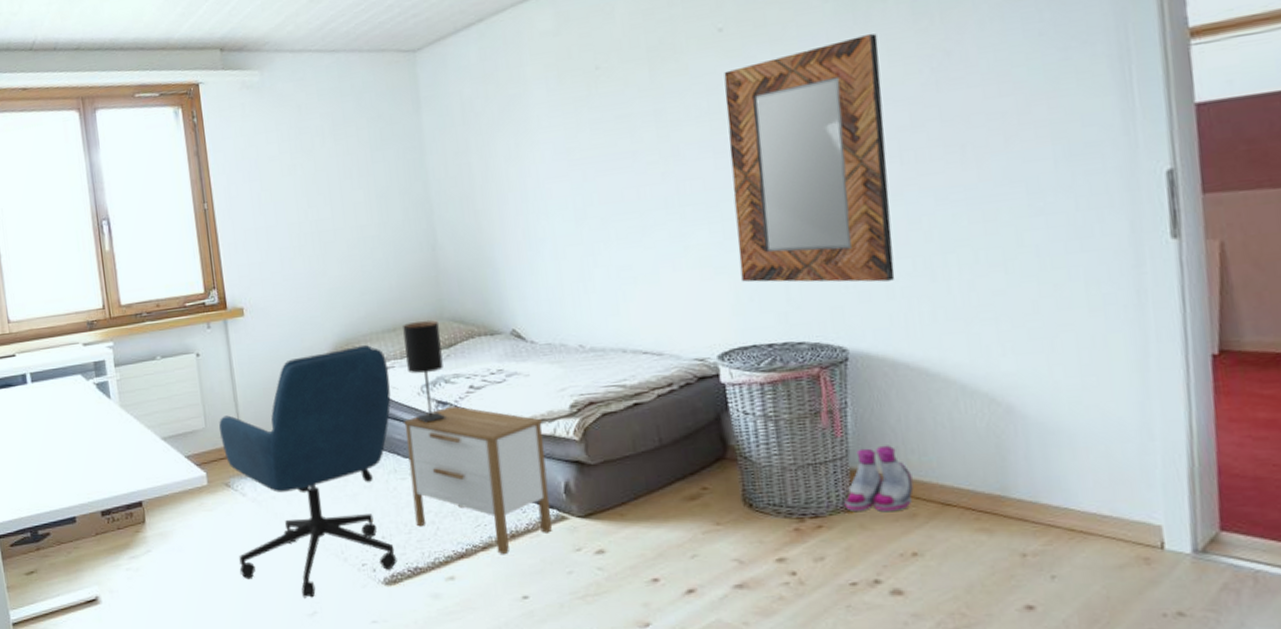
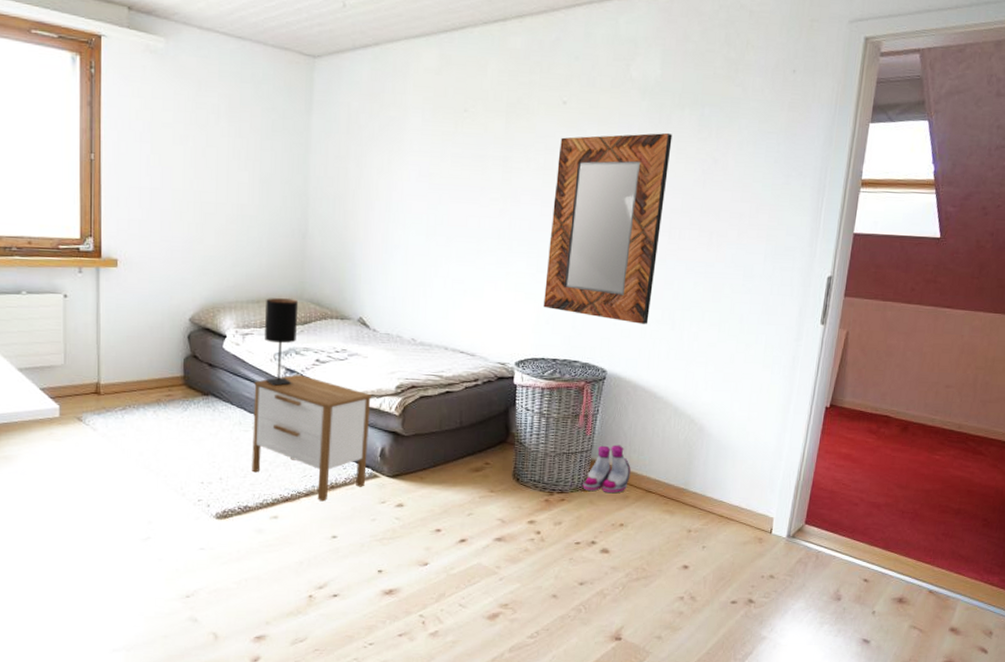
office chair: present [219,345,397,598] -> none [79,311,248,525]

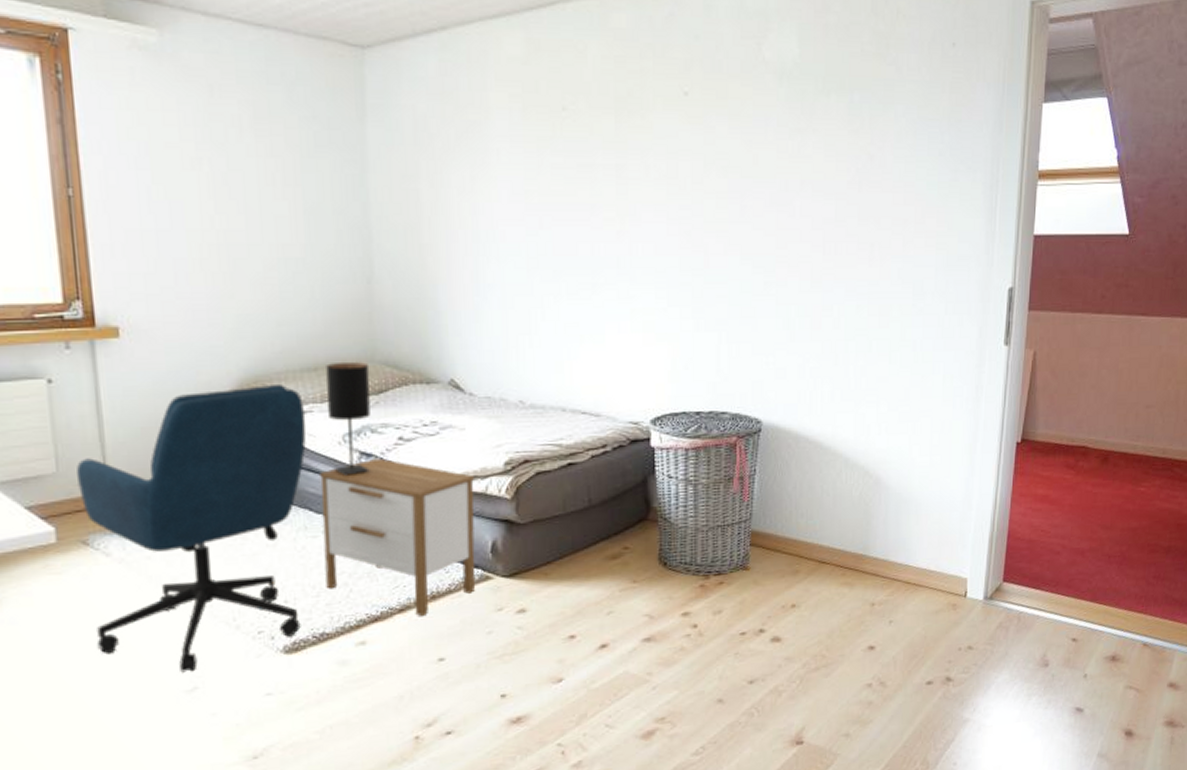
office chair: none [79,311,248,525] -> present [77,385,307,673]
home mirror: present [543,132,673,324] -> none [679,125,818,361]
boots: present [583,444,631,494] -> none [744,509,799,570]

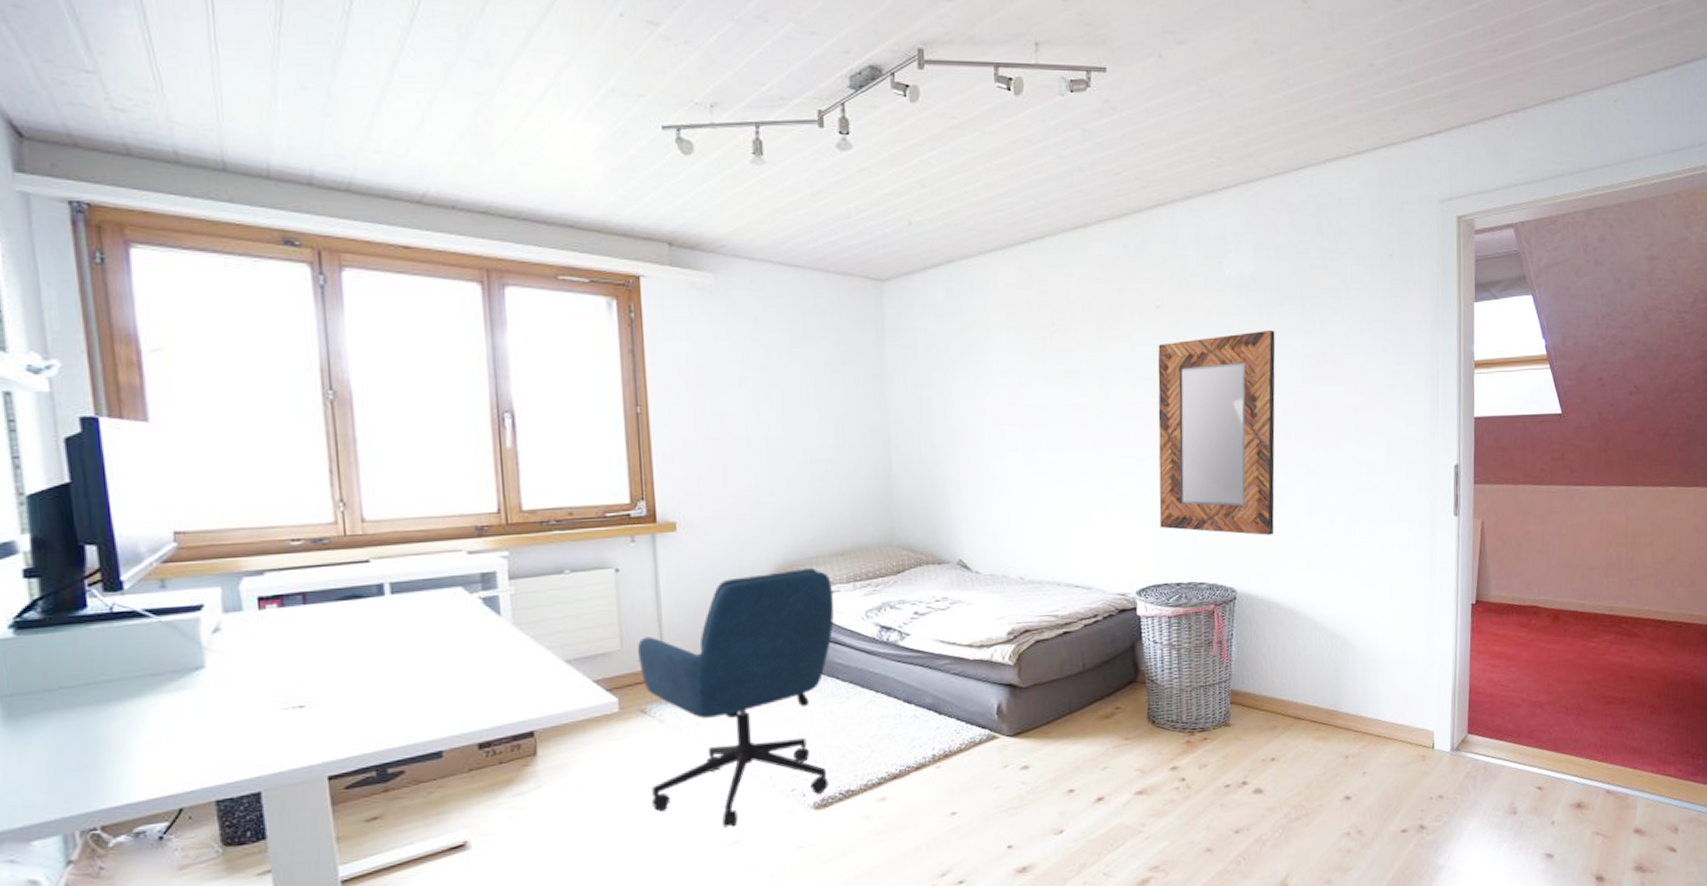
nightstand: present [320,458,476,616] -> none [846,630,983,773]
table lamp: present [326,361,371,476] -> none [851,546,890,647]
home mirror: none [679,125,818,361] -> present [1158,329,1276,535]

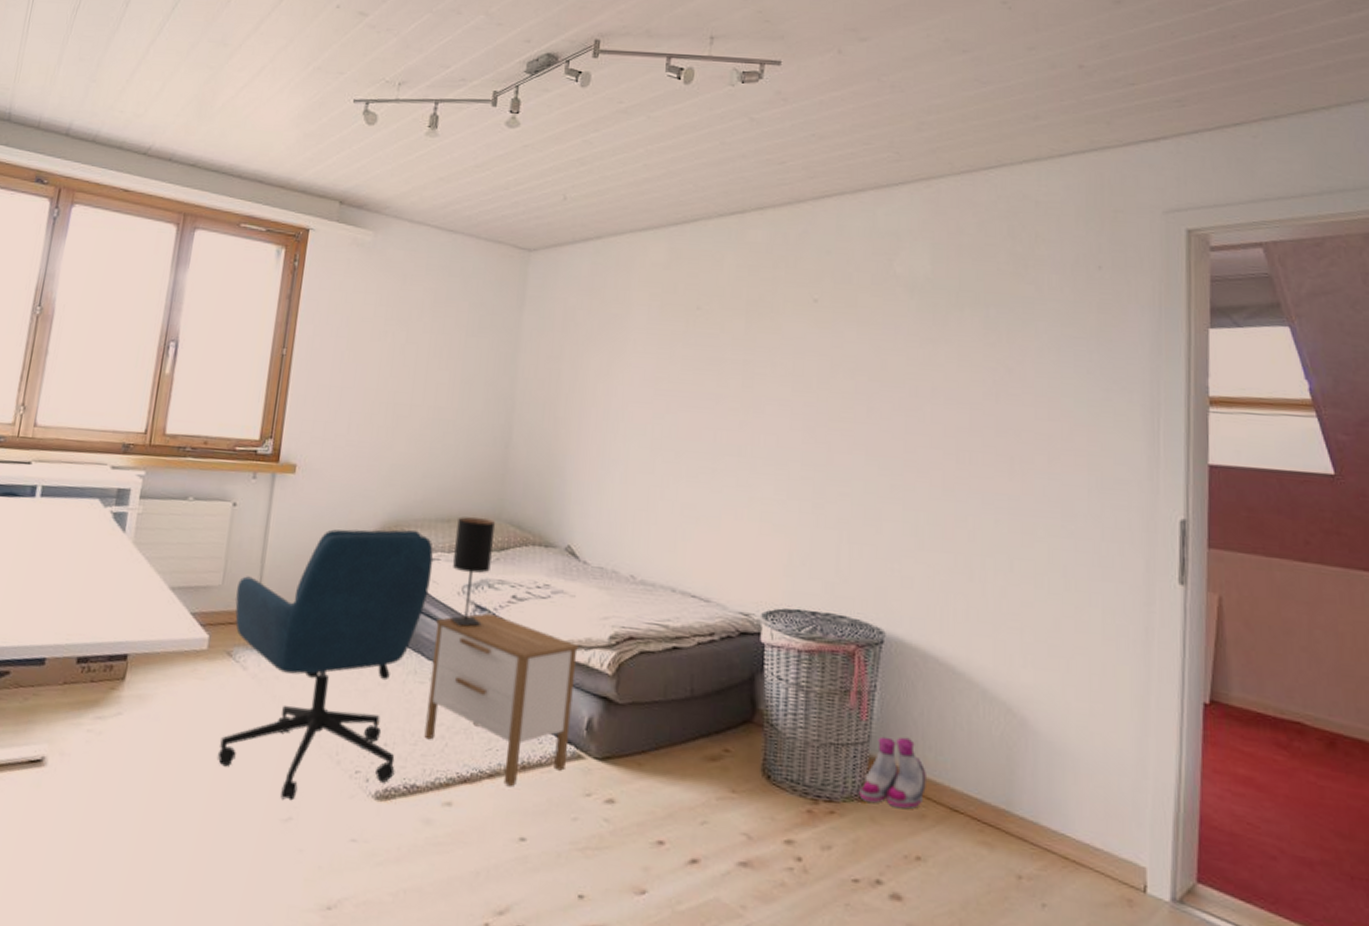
nightstand: none [846,630,983,773] -> present [424,612,578,786]
table lamp: none [851,546,890,647] -> present [449,516,495,626]
home mirror: present [1158,329,1276,535] -> none [797,336,951,572]
boots: none [1225,670,1276,726] -> present [859,736,926,809]

